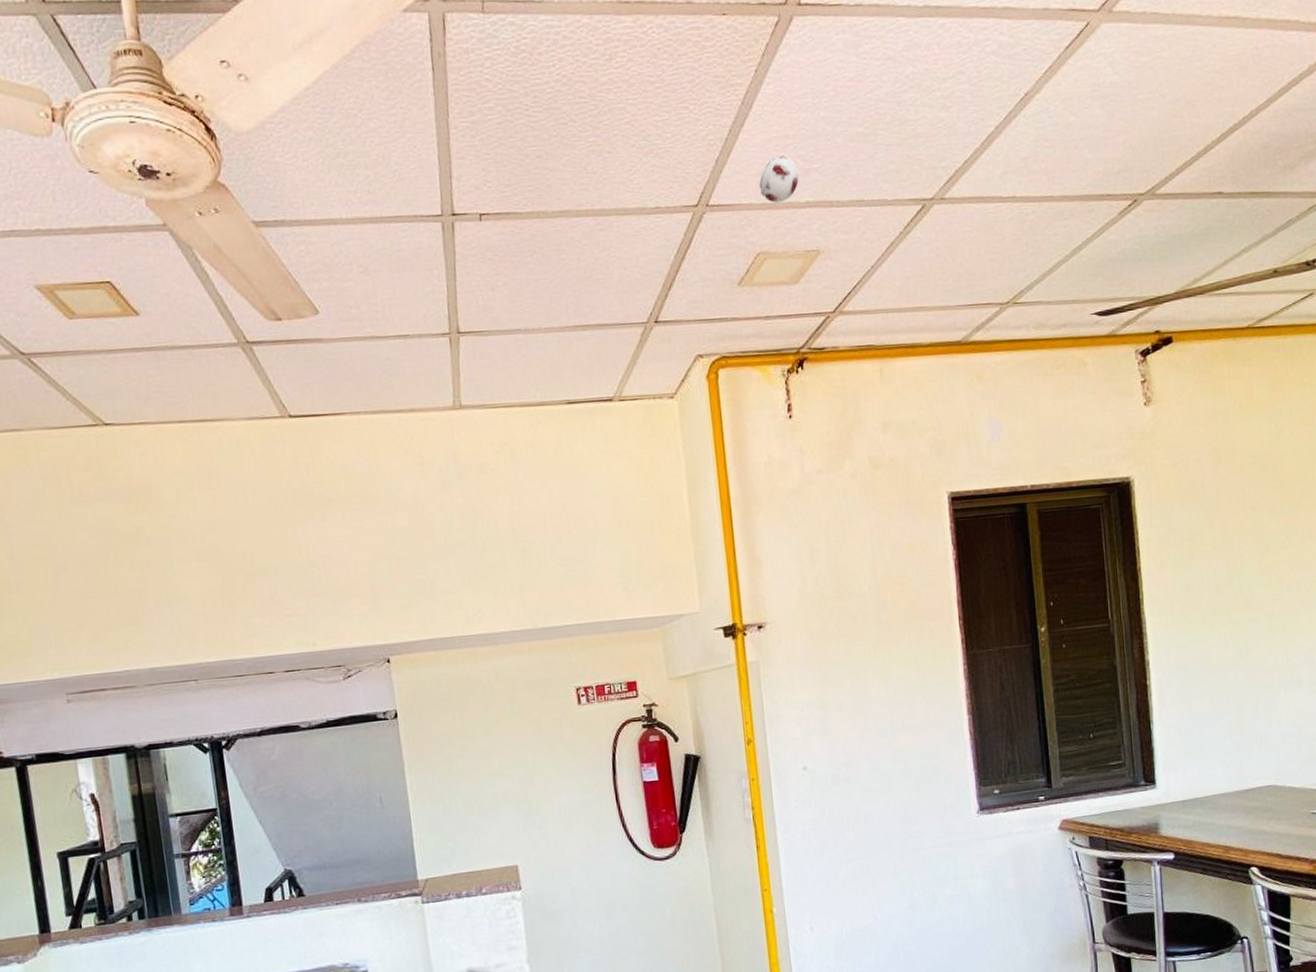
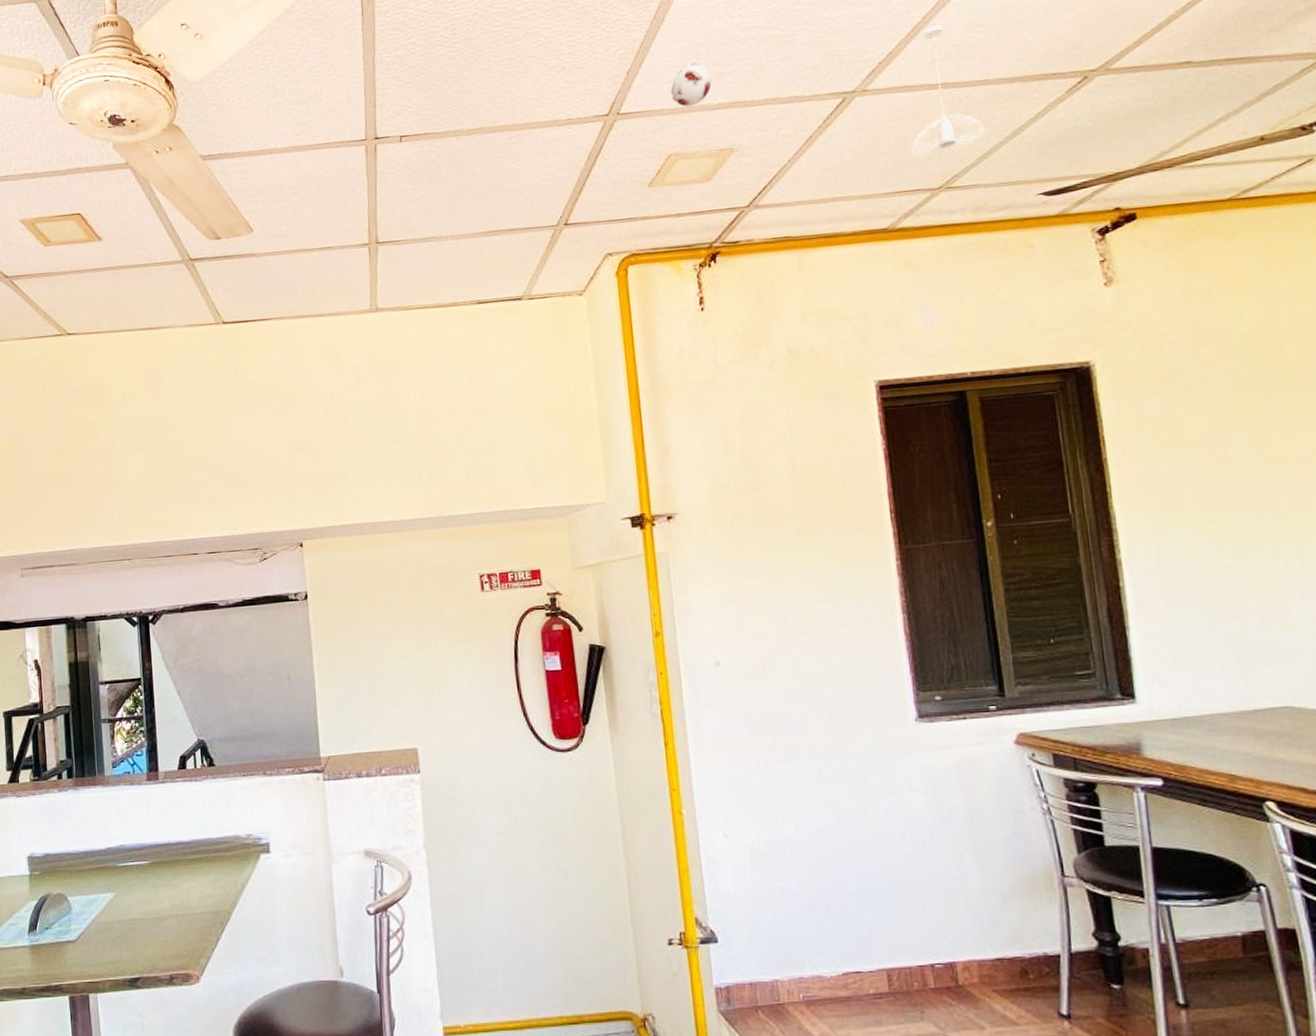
pendant light: none [983,137,1049,272] -> present [911,25,986,159]

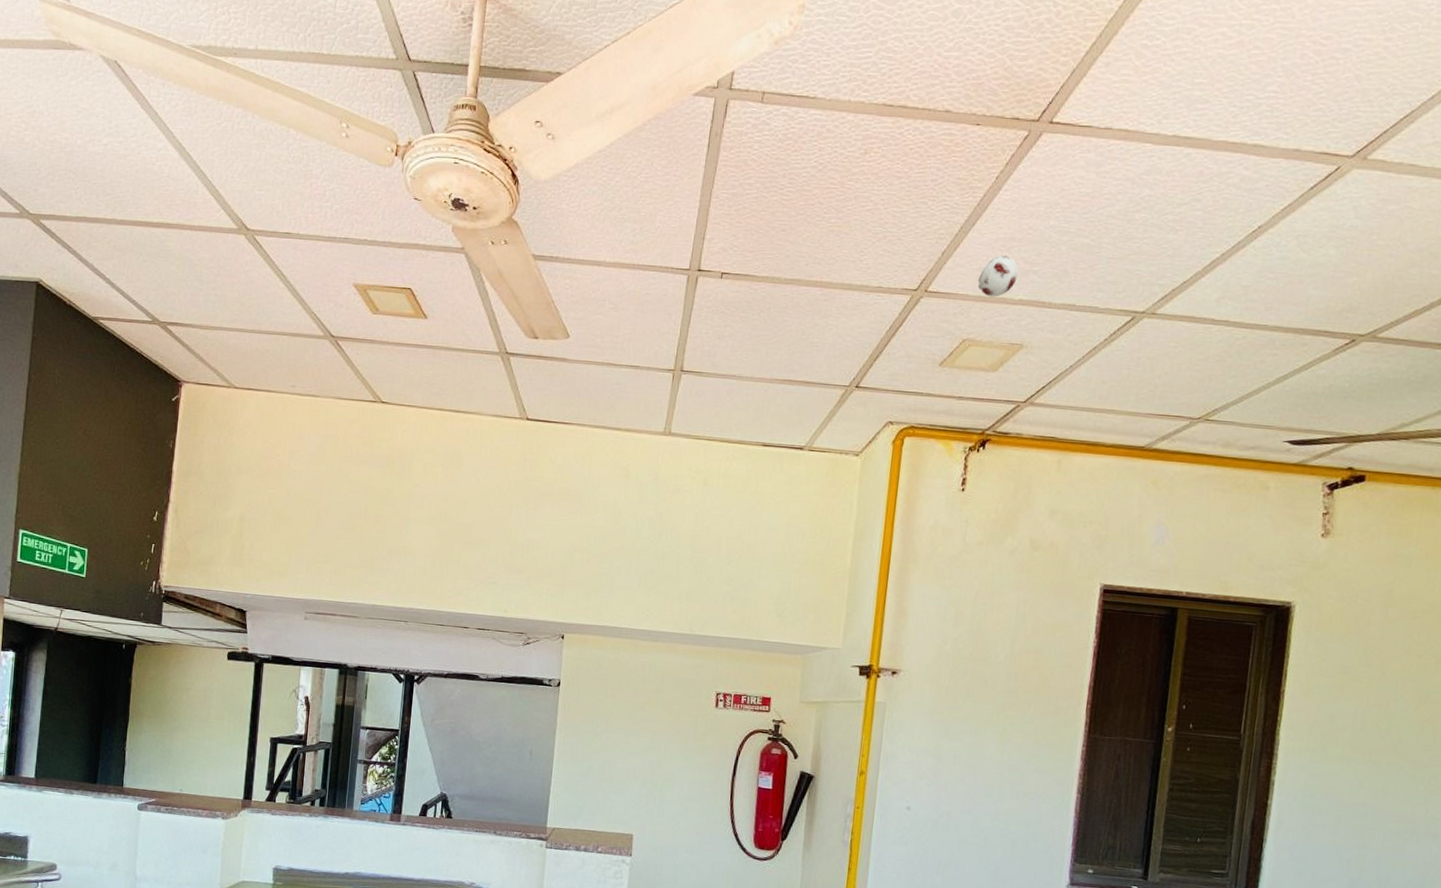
pendant light: present [911,25,986,159] -> none [1182,264,1253,389]

